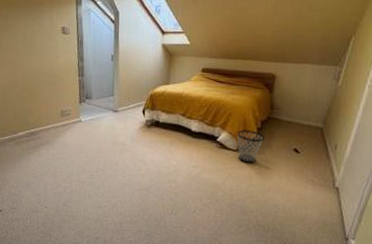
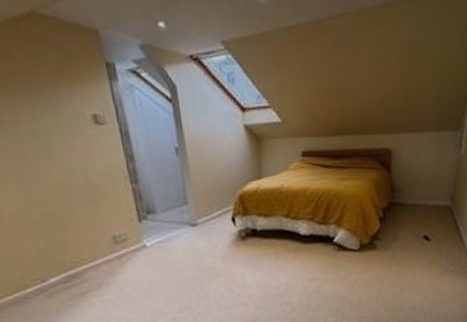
wastebasket: present [237,130,265,164] -> none [357,222,390,264]

